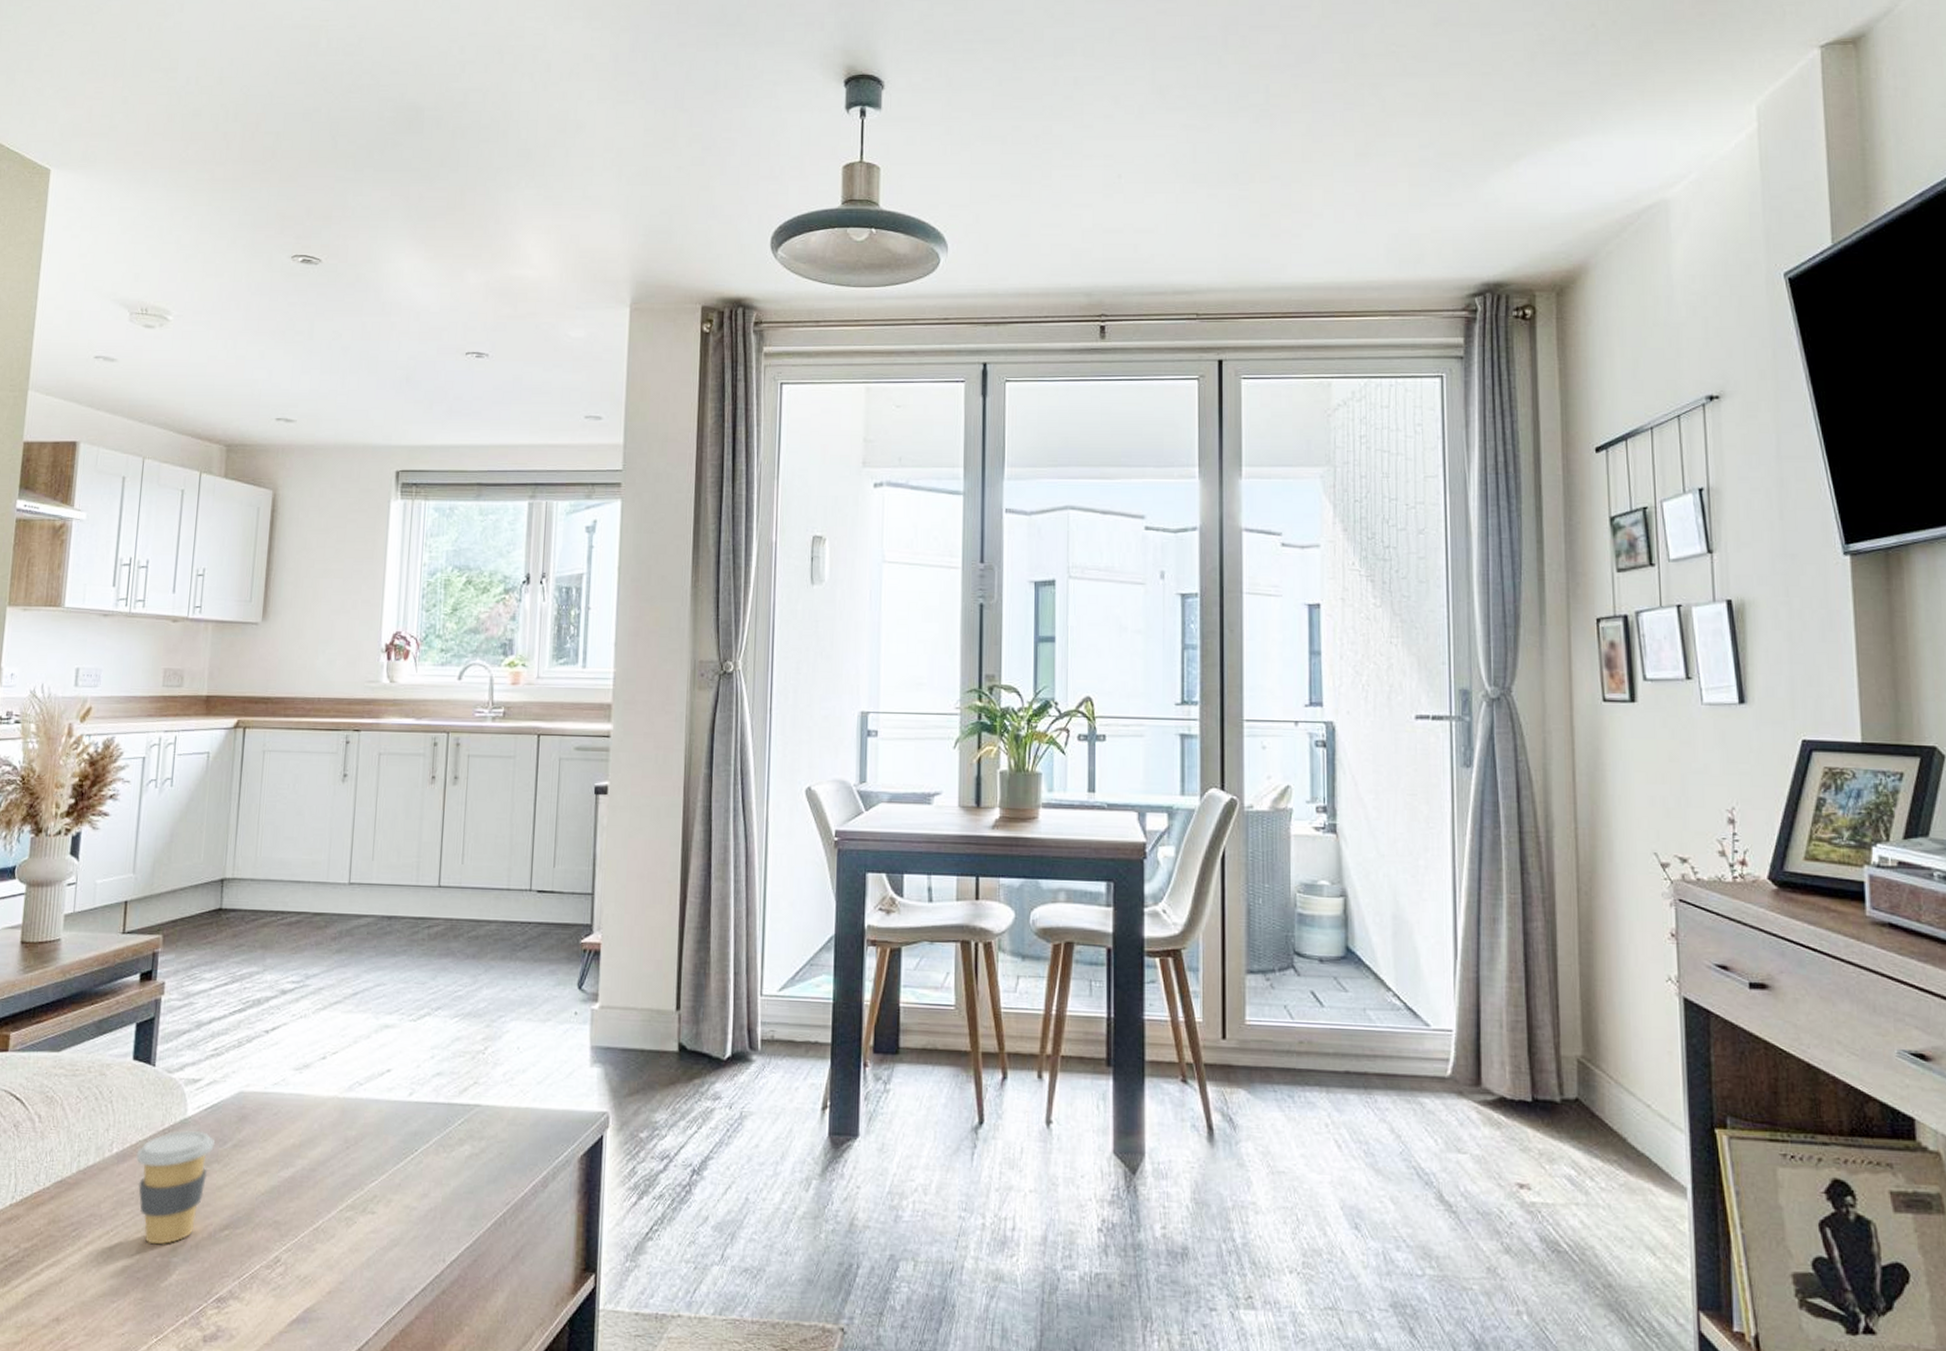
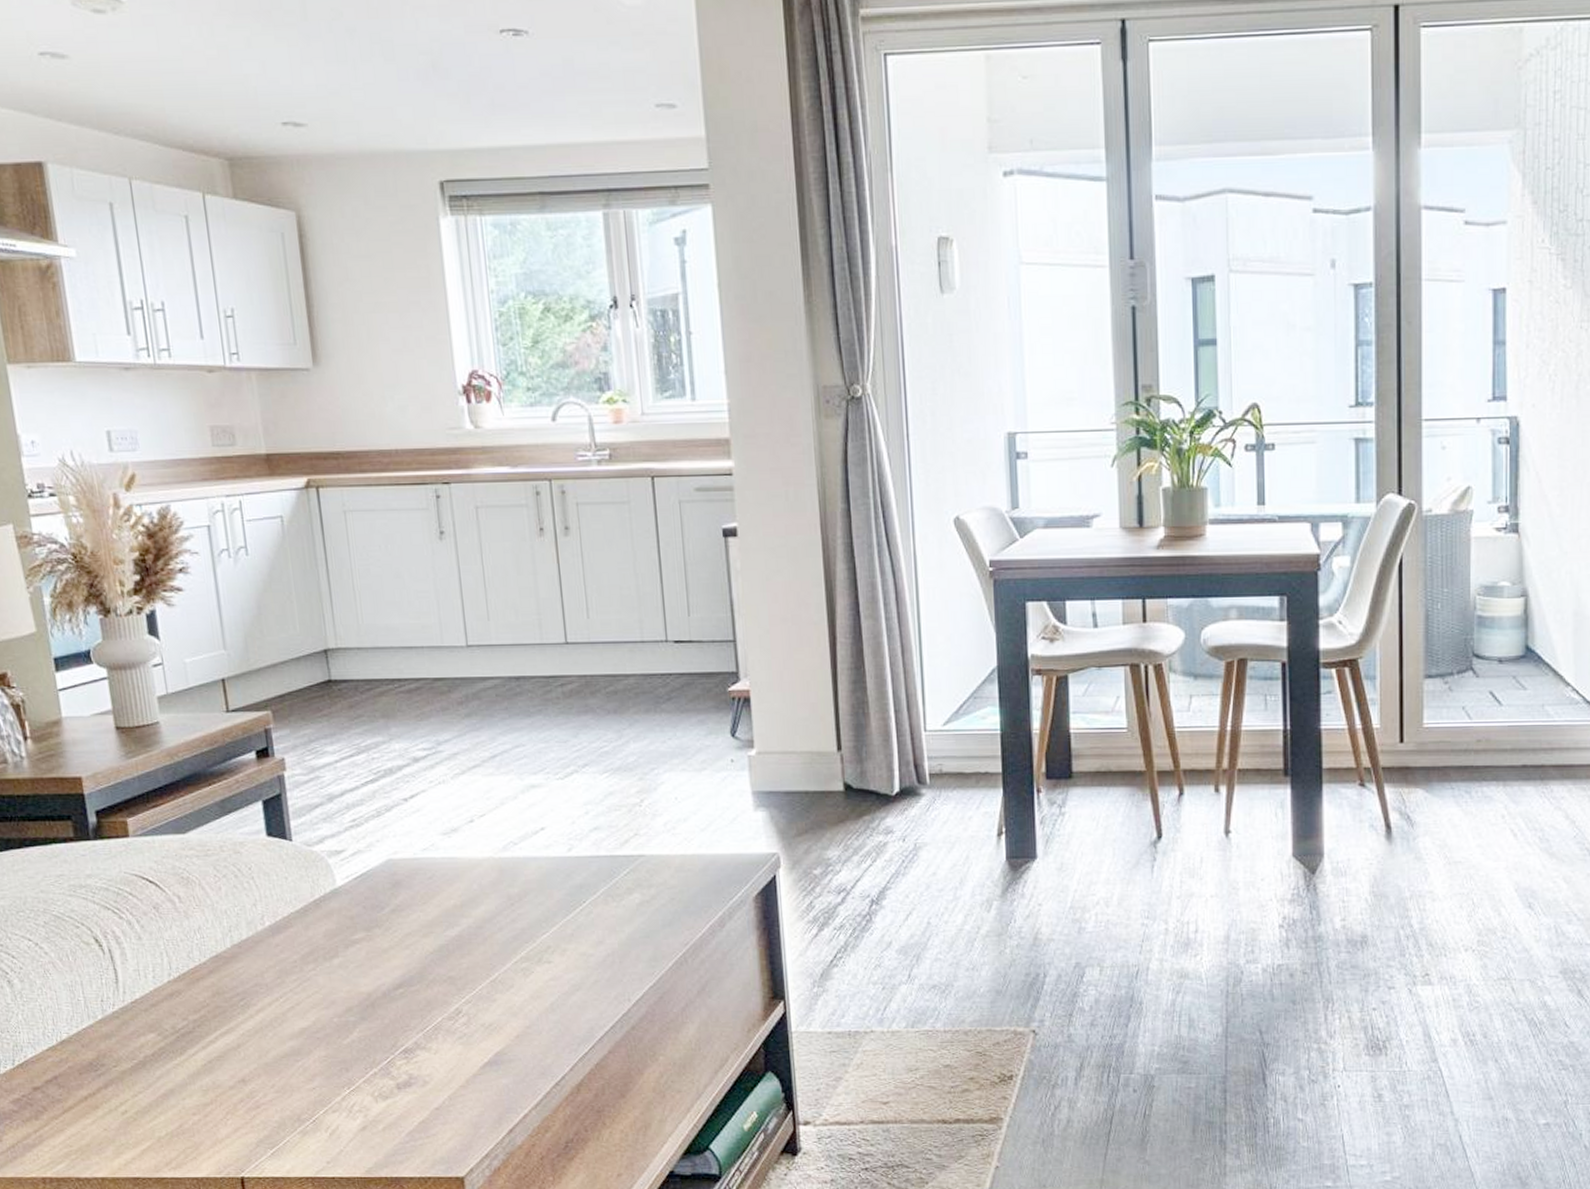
coffee cup: present [136,1129,216,1245] -> none [291,898,373,1007]

